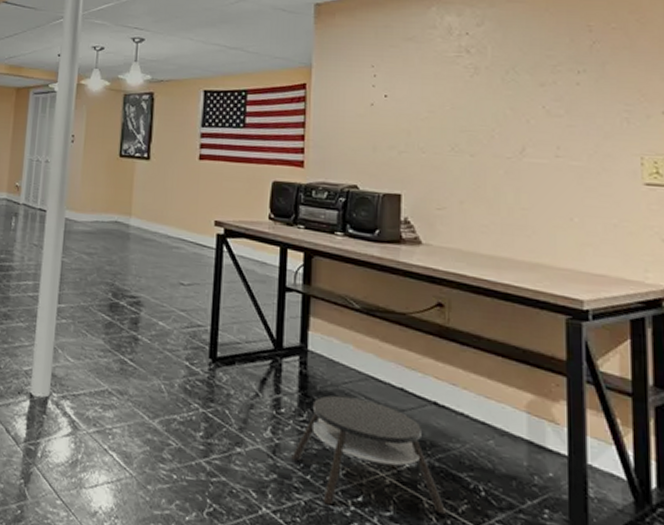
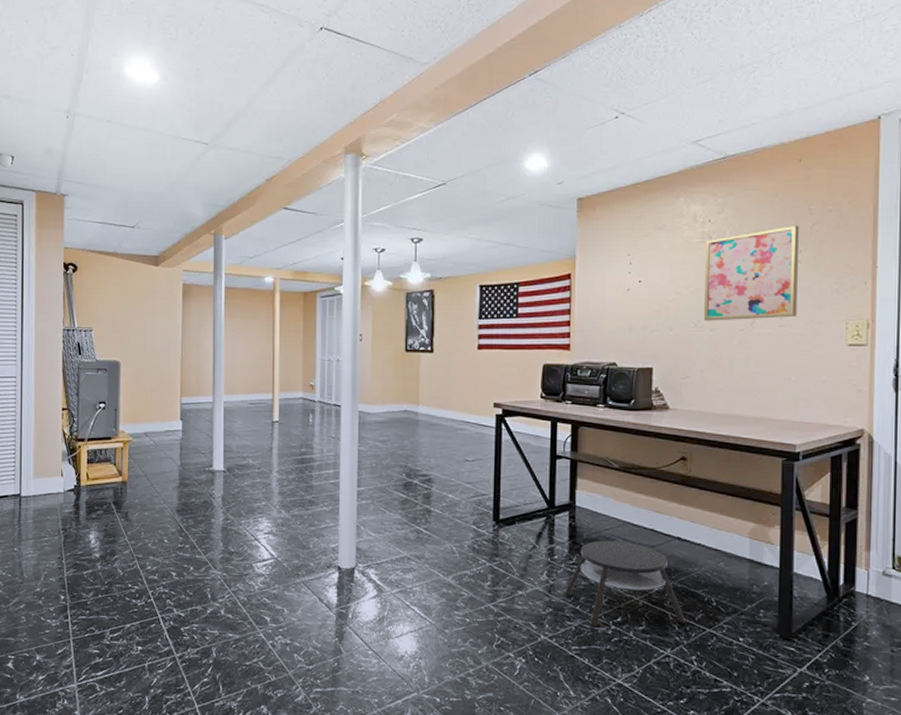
wall art: none [461,42,578,148] -> present [703,224,800,321]

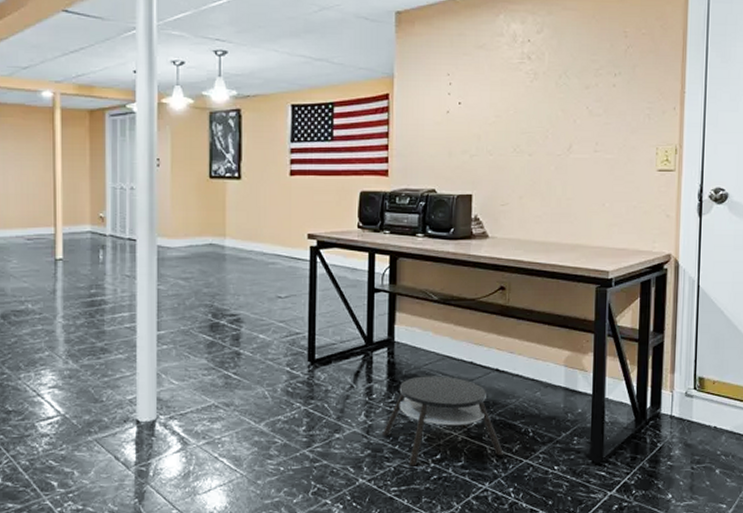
wall art: present [703,224,800,321] -> none [522,47,615,146]

